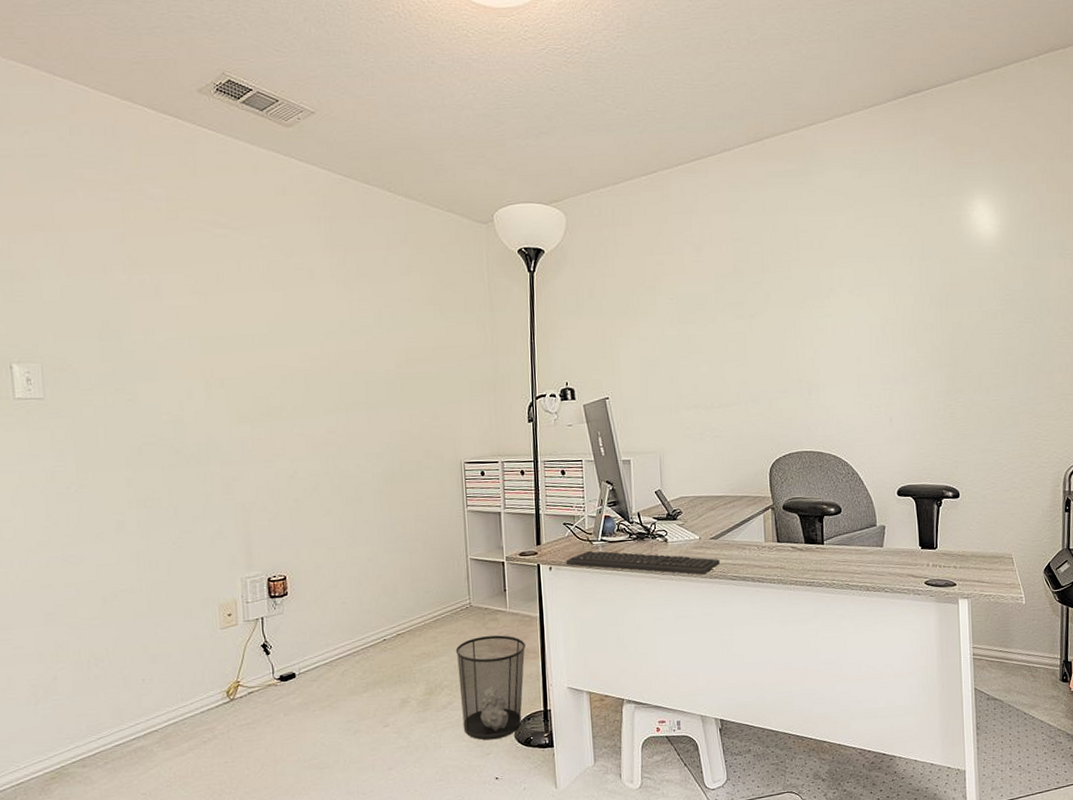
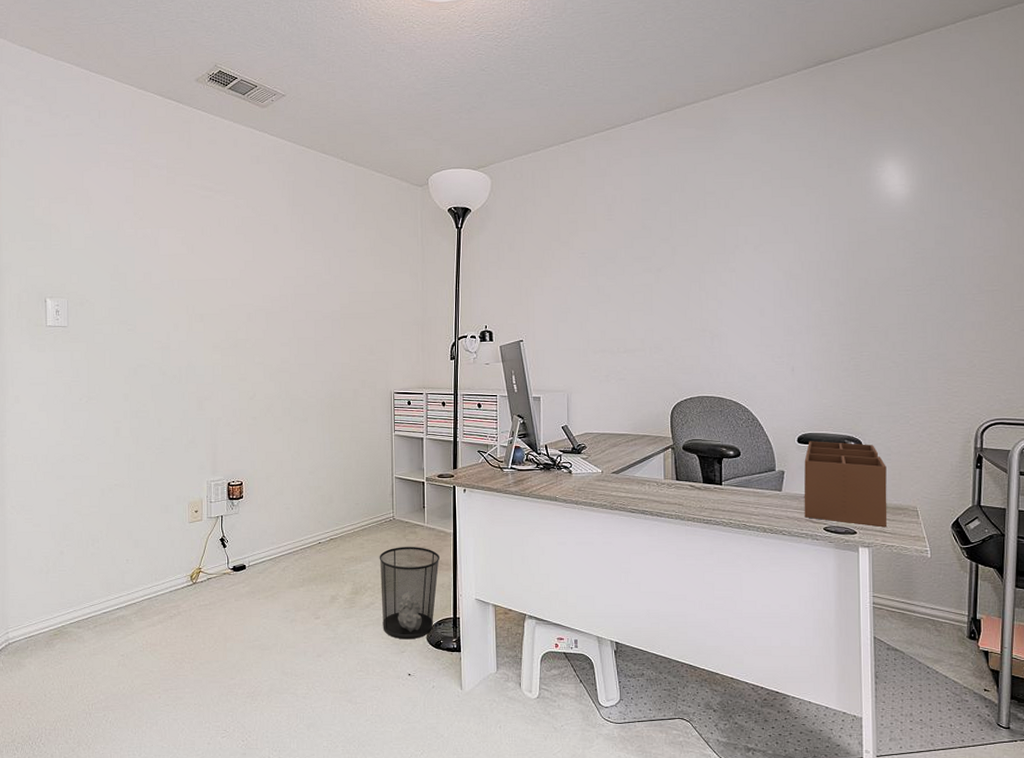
computer keyboard: present [566,550,720,575] -> none [479,476,620,506]
desk organizer: none [904,493,984,577] -> present [804,441,887,527]

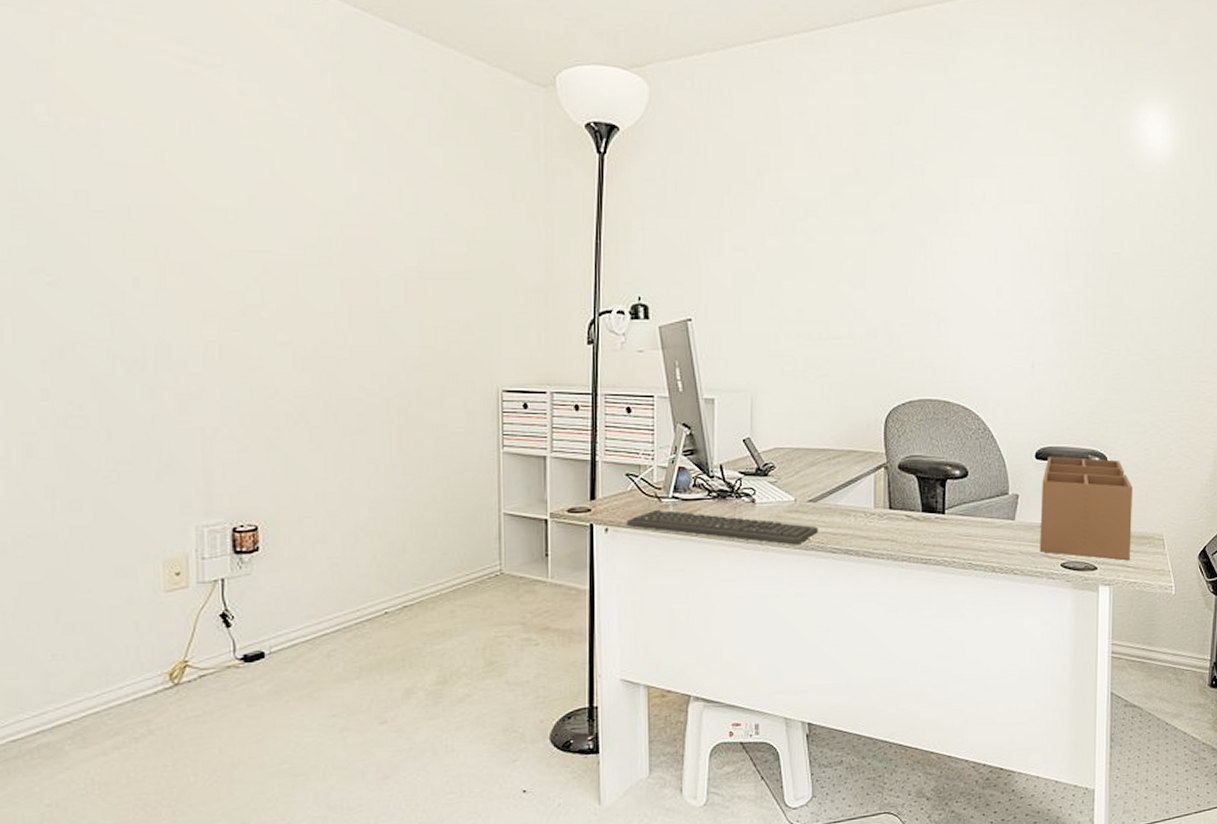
waste bin: present [379,547,440,640] -> none [479,611,571,744]
computer keyboard: none [479,476,620,506] -> present [627,509,818,545]

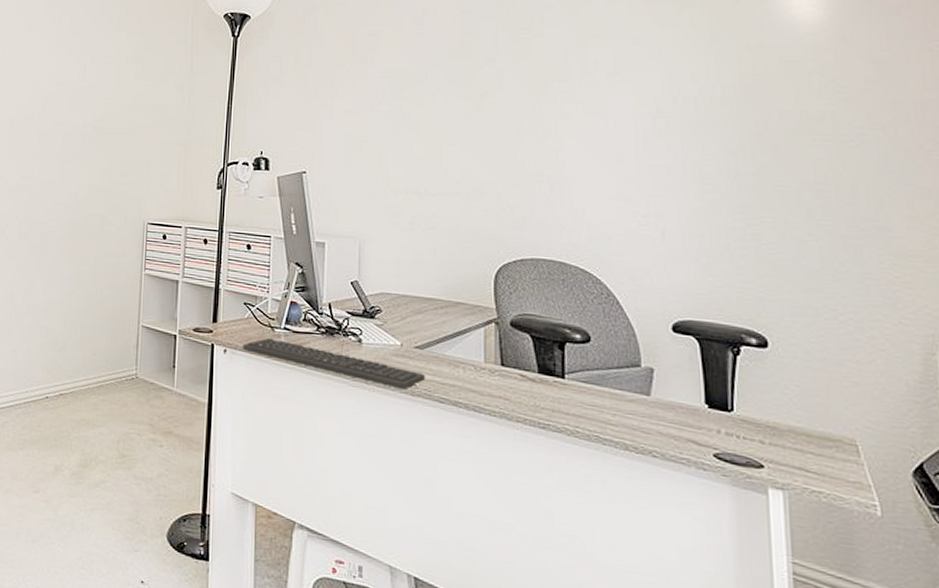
desk organizer: present [1039,456,1133,560] -> none [682,331,810,463]

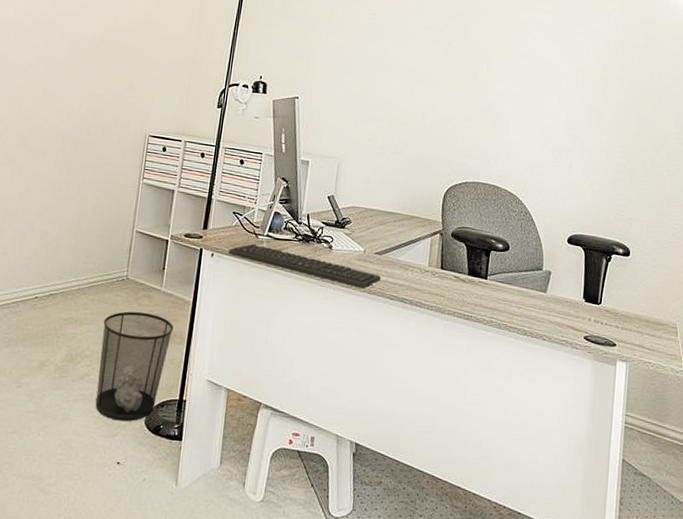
waste bin: none [113,413,190,536] -> present [95,311,174,422]

